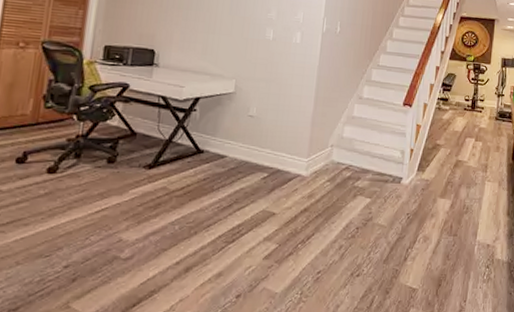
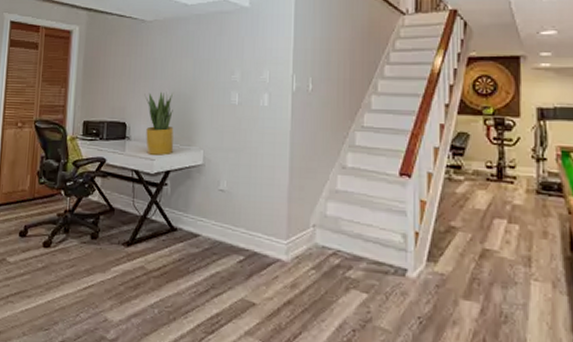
planter: none [175,22,208,83] -> present [144,91,174,156]

